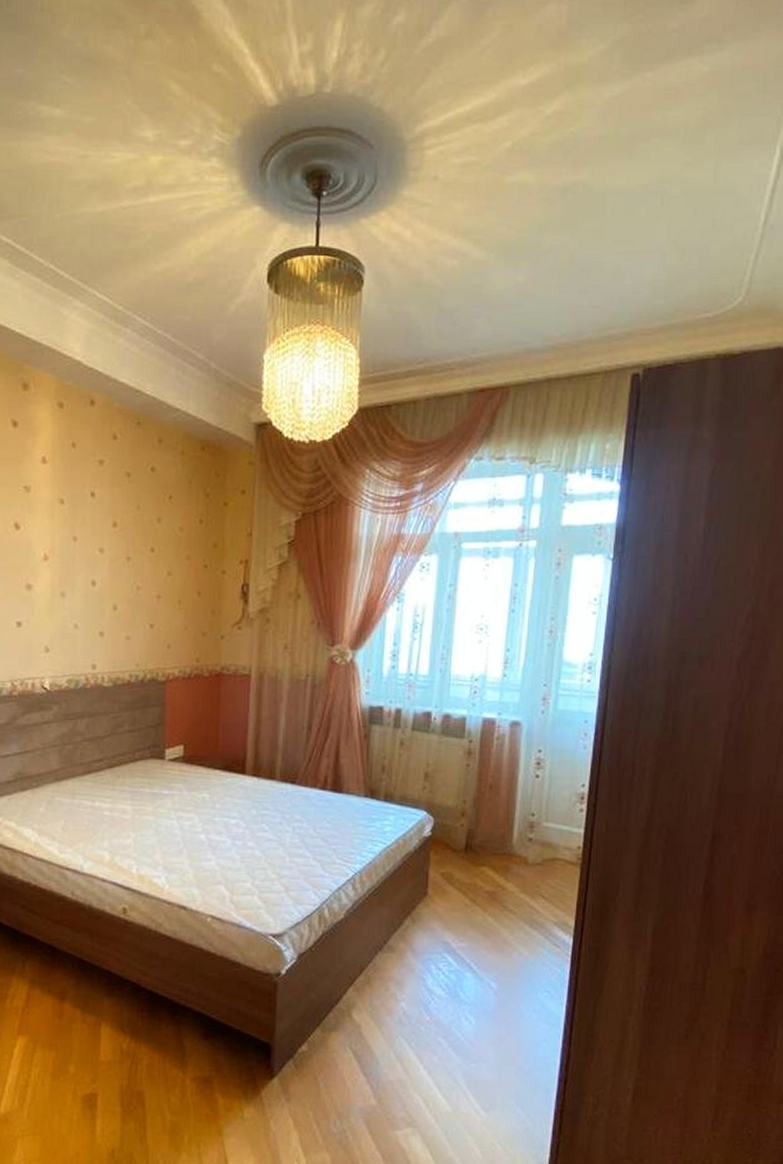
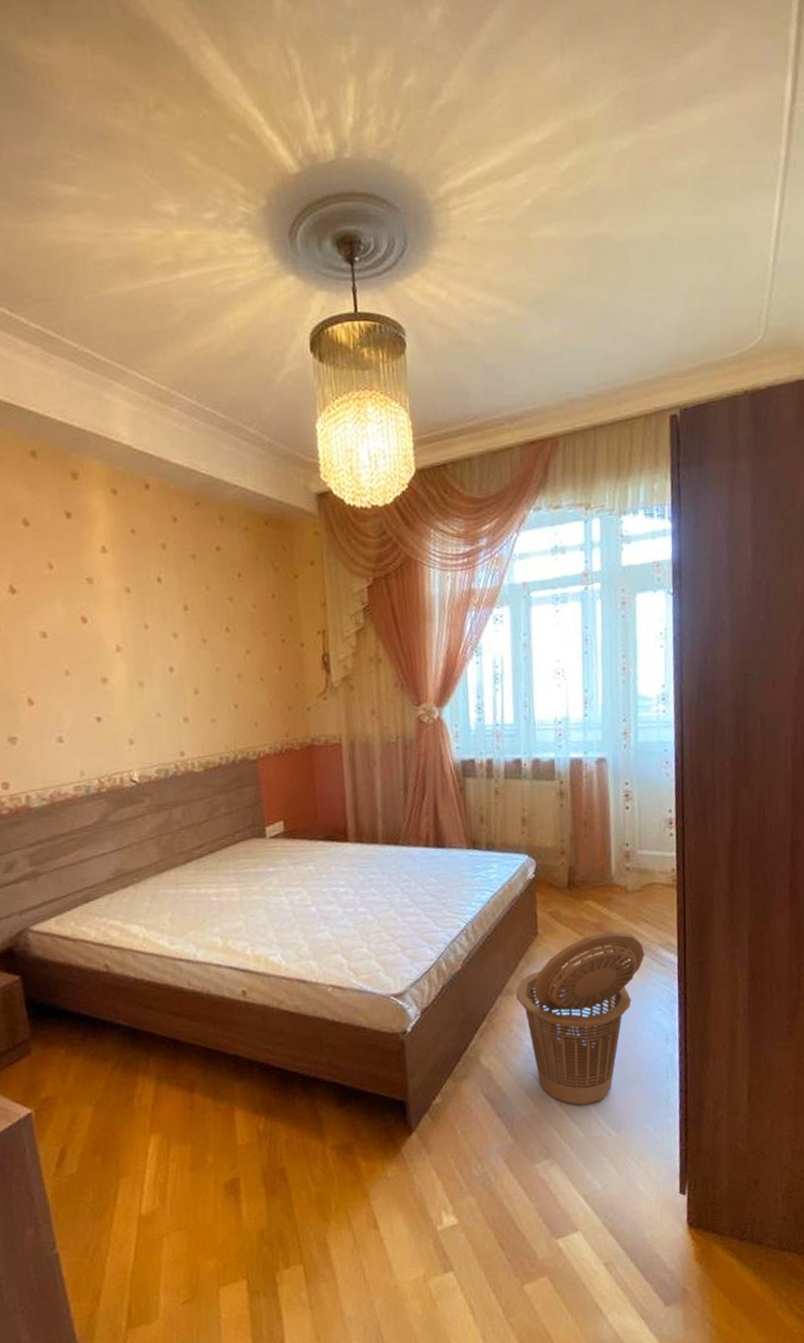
laundry basket: none [397,902,539,1078] -> present [516,931,645,1105]

